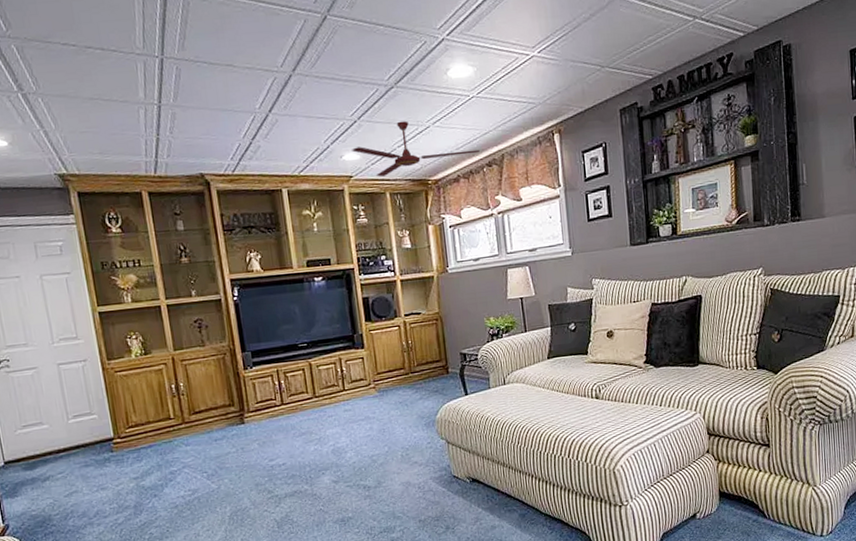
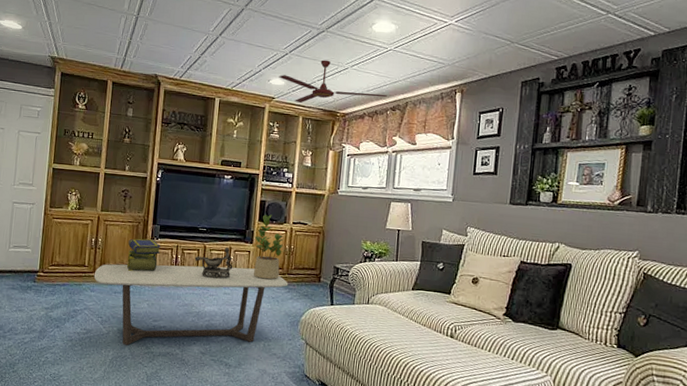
coffee table: none [184,375,415,496] -> present [94,264,289,346]
stack of books: none [217,369,259,412] -> present [127,238,161,272]
decorative bowl: none [301,359,348,398] -> present [194,247,233,279]
potted plant: none [365,311,406,385] -> present [253,214,289,280]

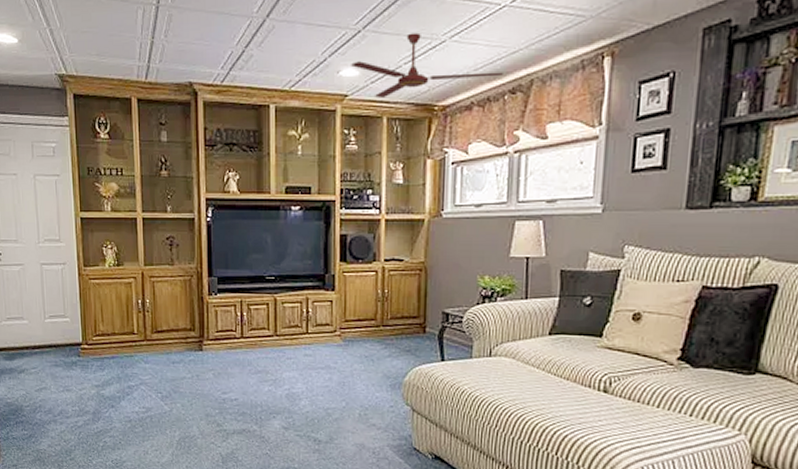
coffee table: present [94,264,289,346] -> none [146,321,385,424]
stack of books: present [127,238,161,272] -> none [182,295,222,336]
decorative bowl: present [194,247,233,279] -> none [264,298,313,338]
potted plant: present [253,214,289,280] -> none [337,251,381,334]

